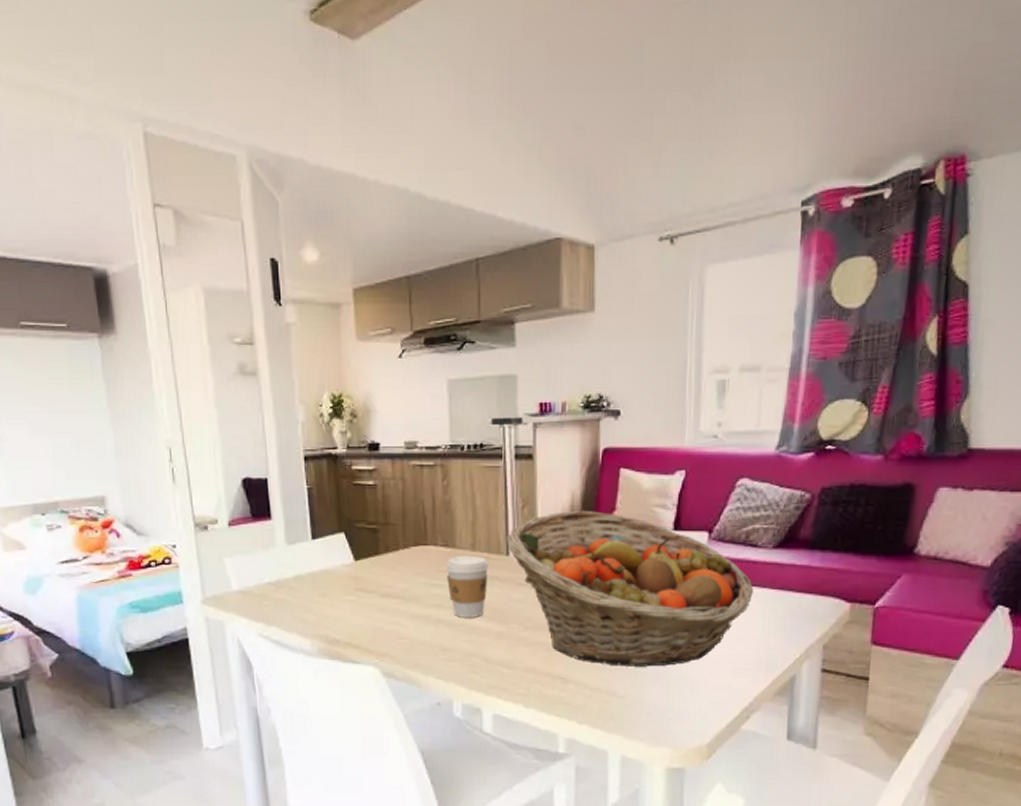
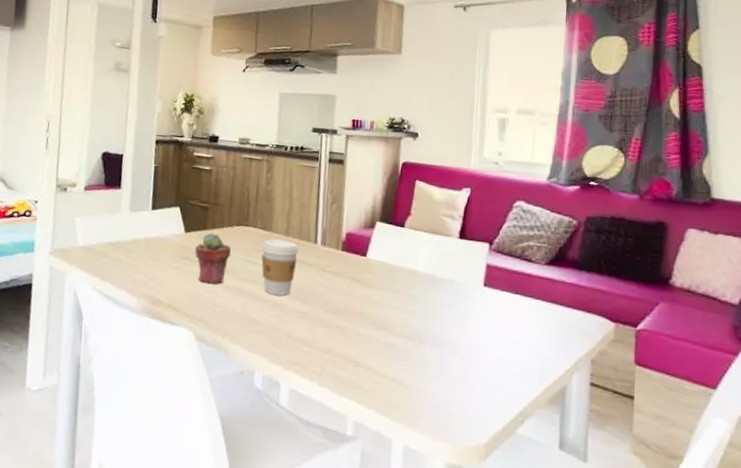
potted succulent: none [368,558,412,614] -> present [194,233,231,284]
fruit basket: present [507,510,754,667] -> none [316,211,529,362]

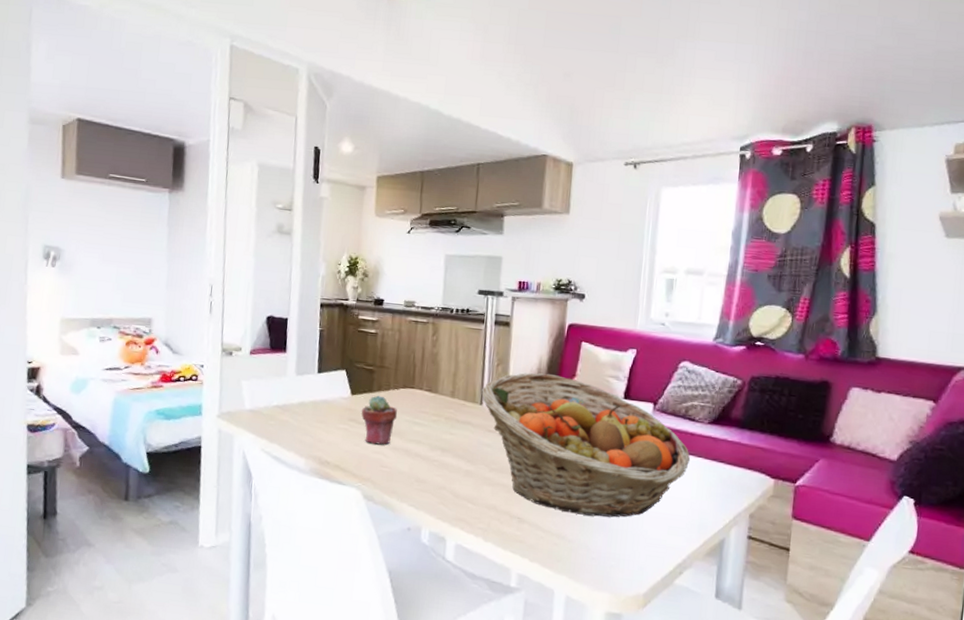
coffee cup: present [261,238,299,296] -> none [427,400,465,456]
fruit basket: none [316,211,529,362] -> present [481,373,691,517]

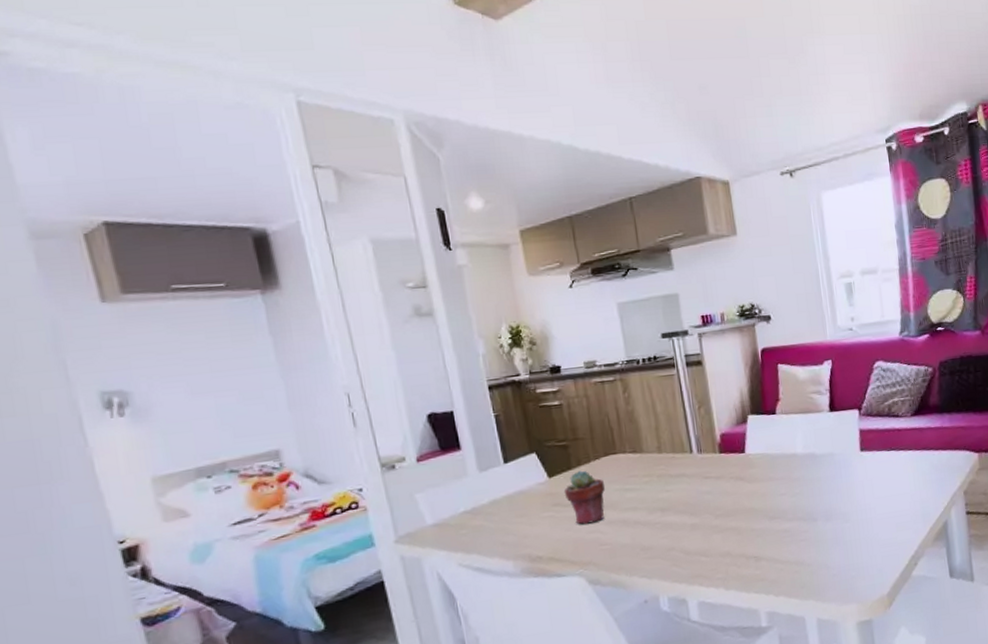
fruit basket: present [481,373,691,517] -> none [688,403,903,539]

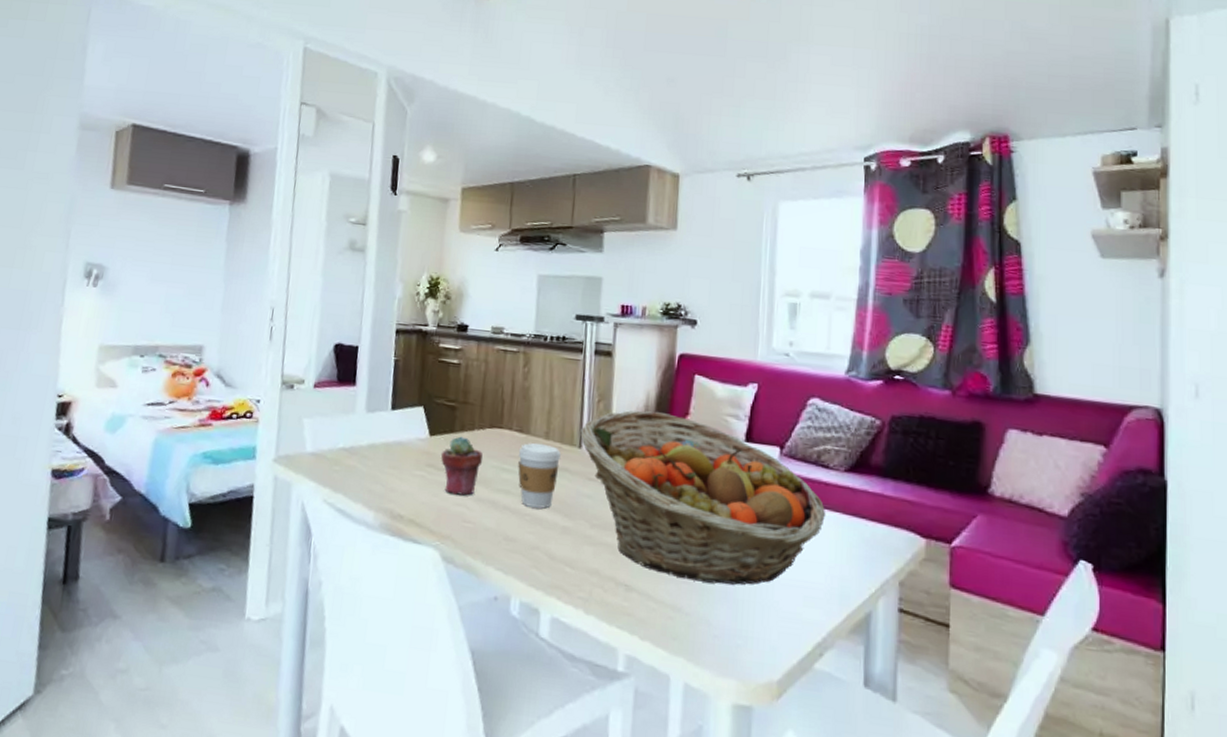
coffee cup: none [636,457,678,516] -> present [518,442,561,509]
fruit basket: none [688,403,903,539] -> present [580,410,826,585]

